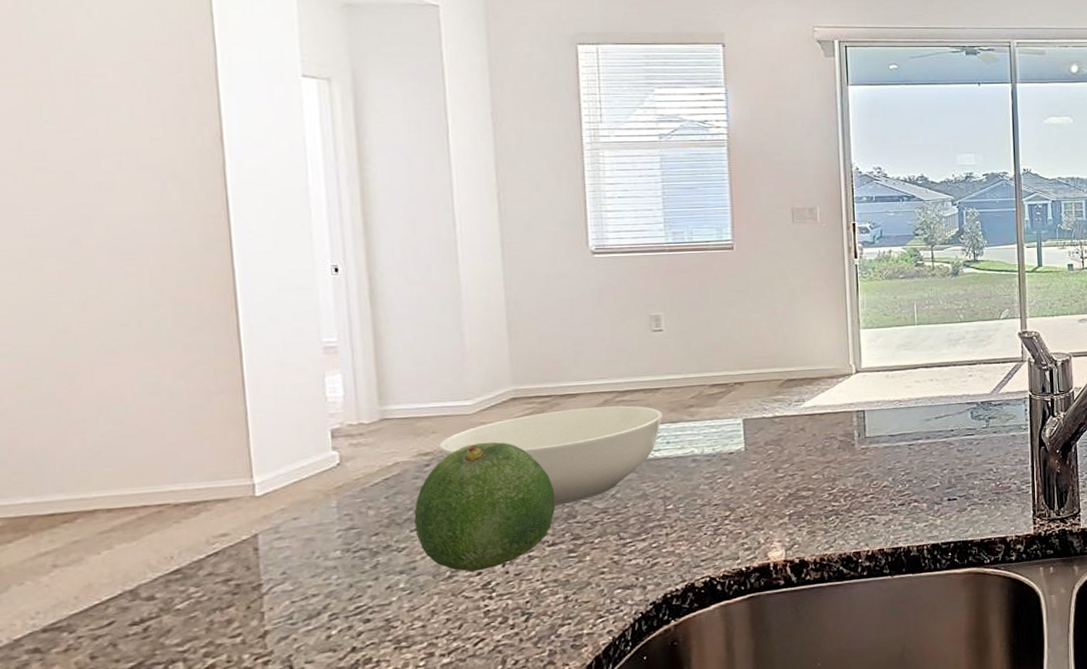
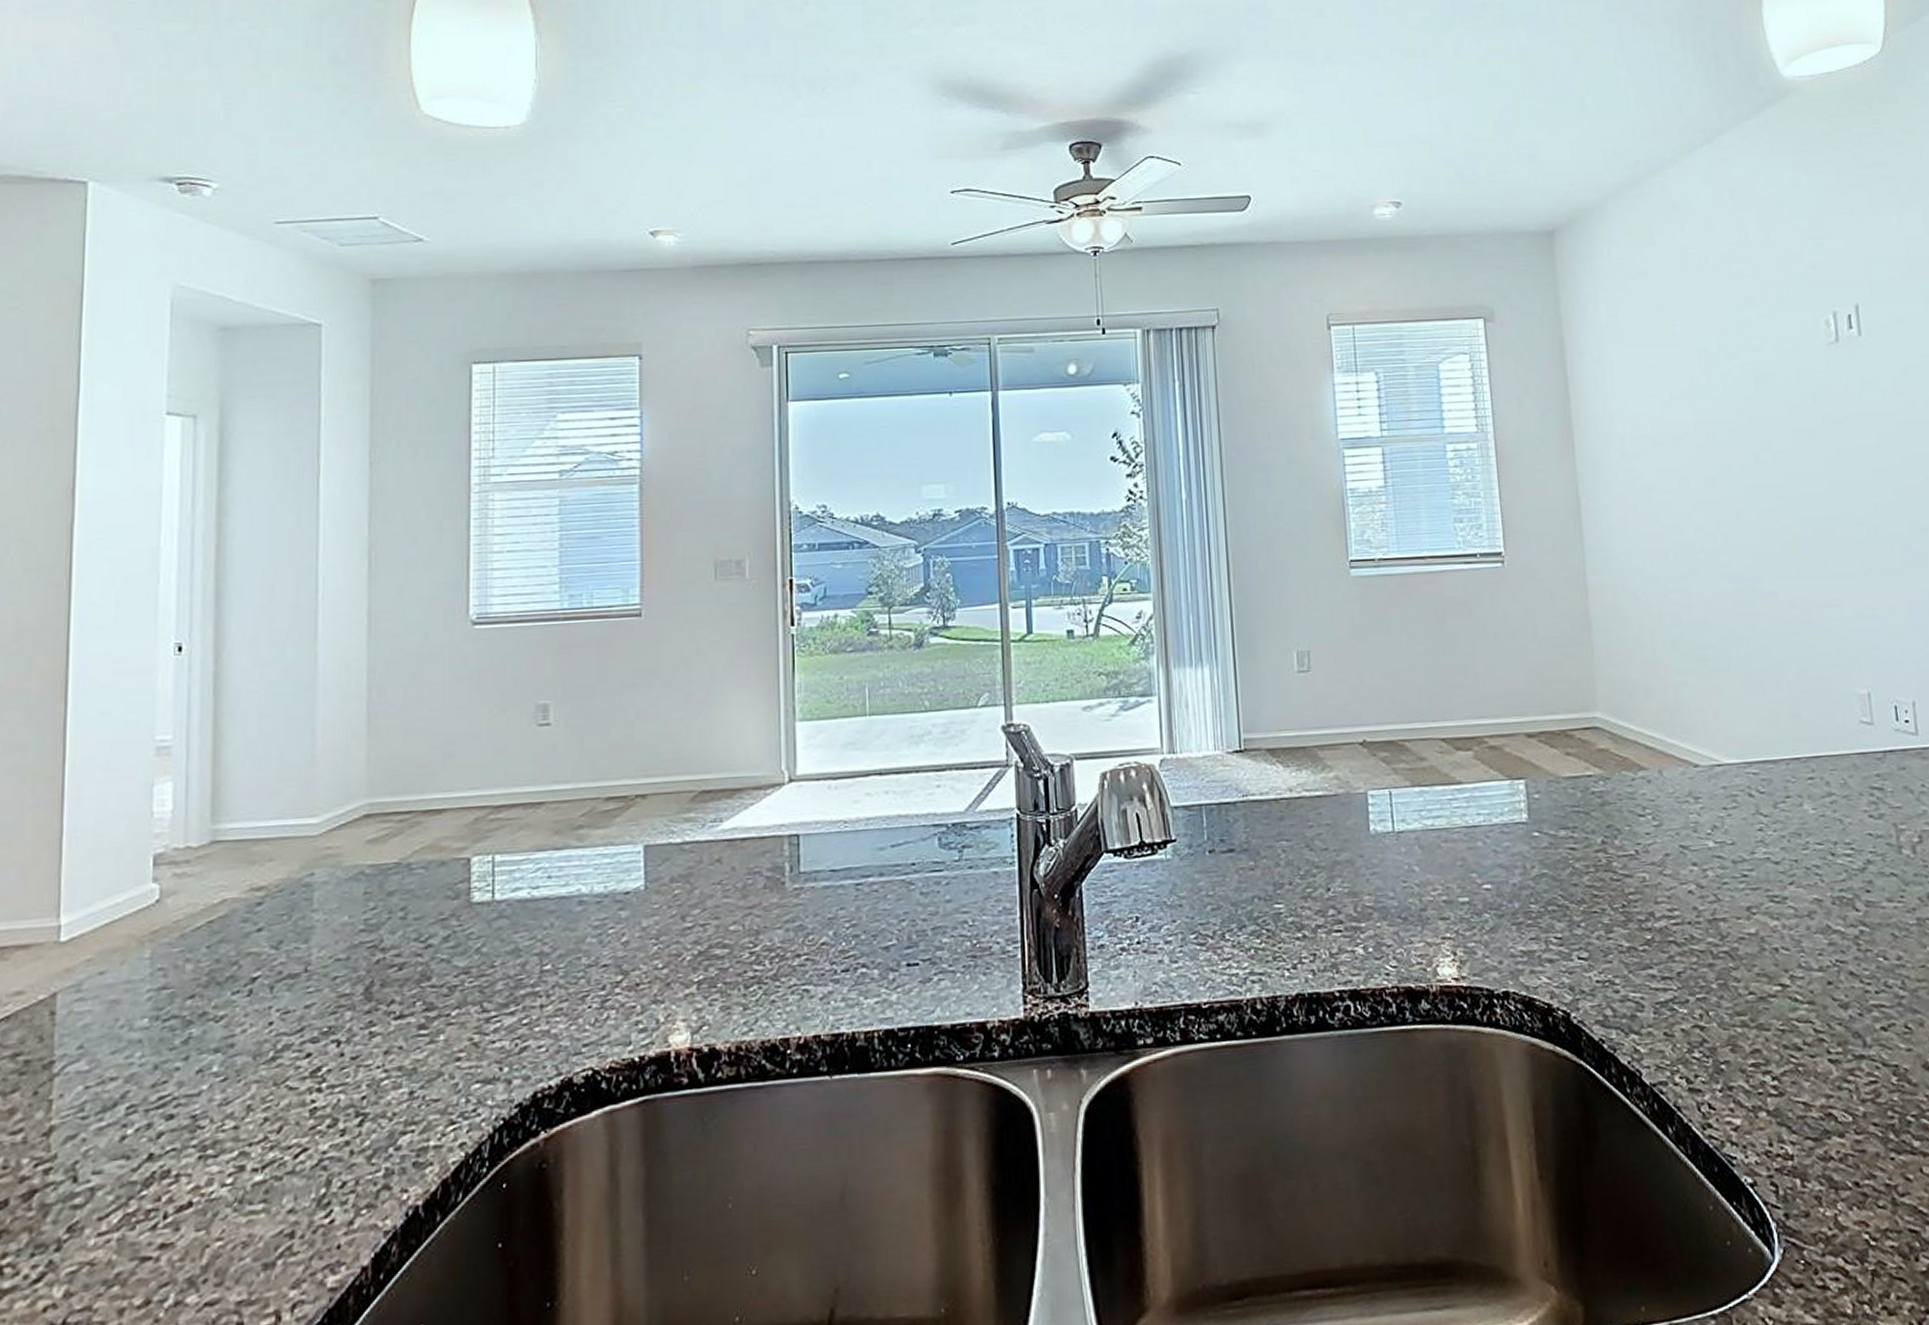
fruit: present [414,441,556,572] -> none [237,873,408,1052]
bowl: present [439,405,663,507] -> none [275,825,546,964]

